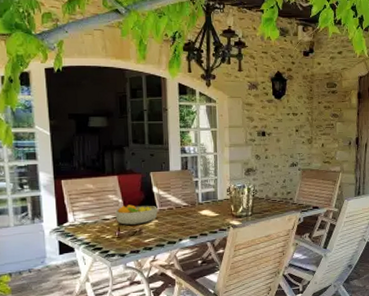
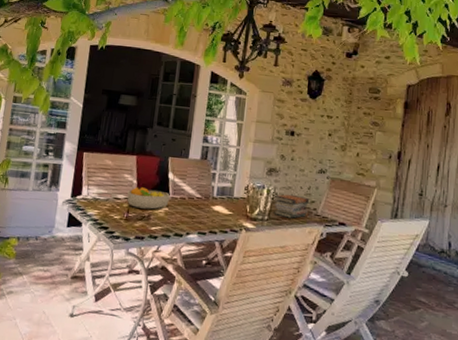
book stack: none [254,189,287,210] -> present [273,194,310,219]

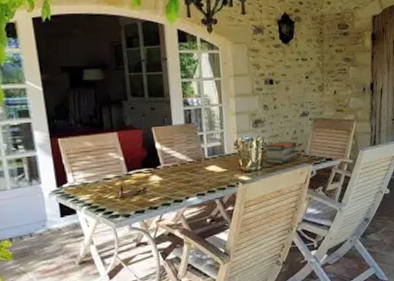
fruit bowl: present [127,187,170,210] -> none [117,162,162,184]

